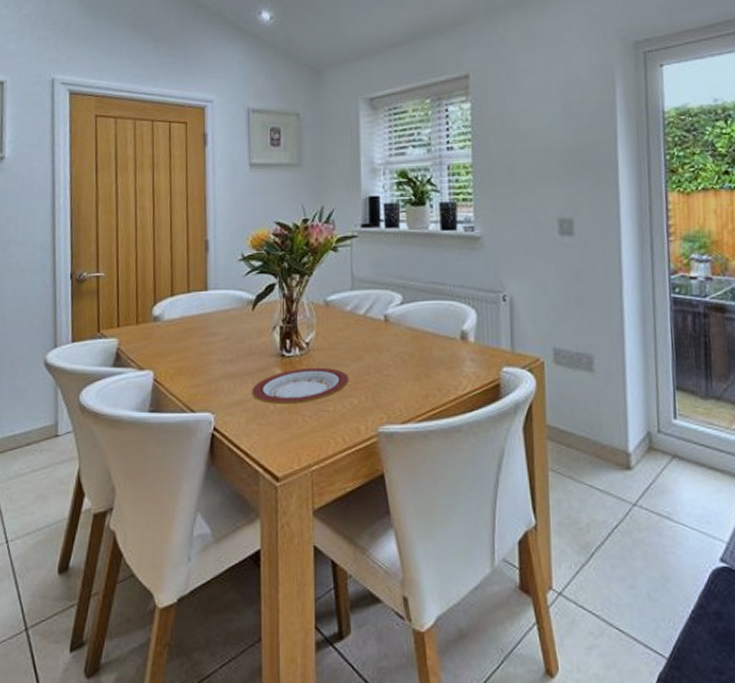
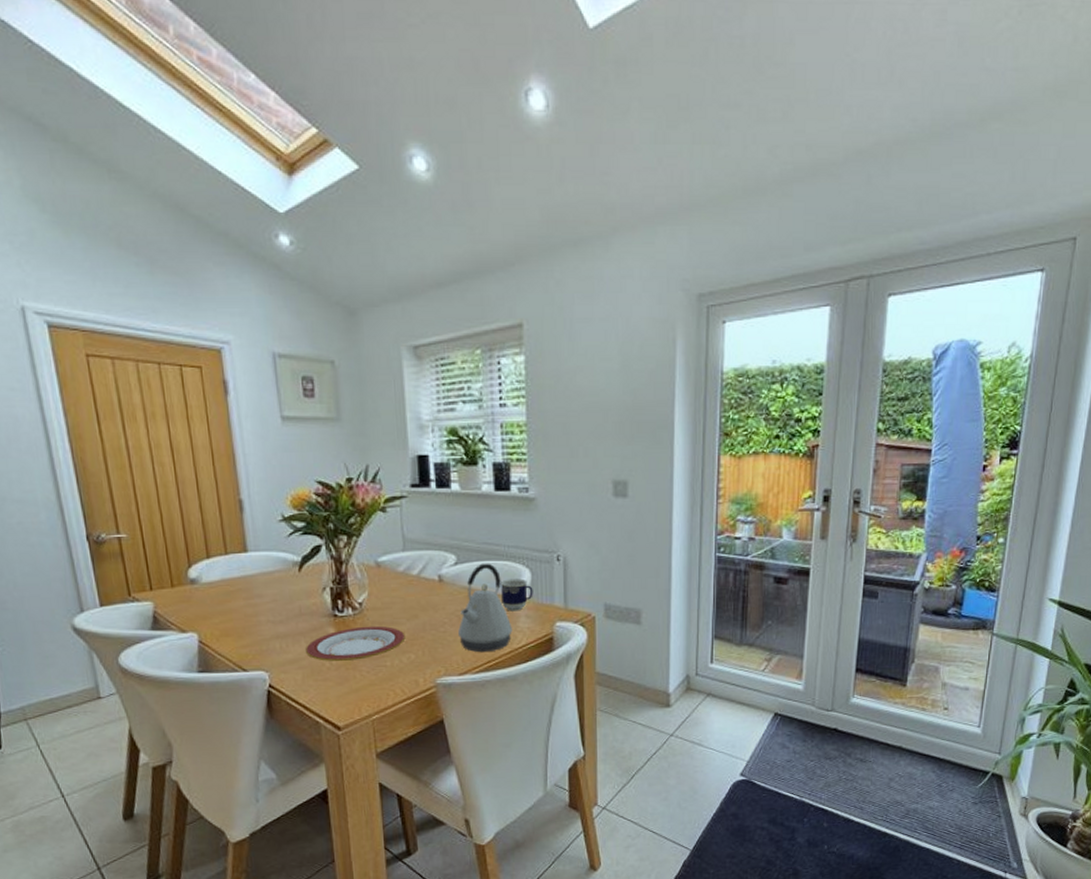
kettle: none [402,303,458,399] -> present [458,563,513,653]
cup: none [446,319,479,355] -> present [501,578,533,611]

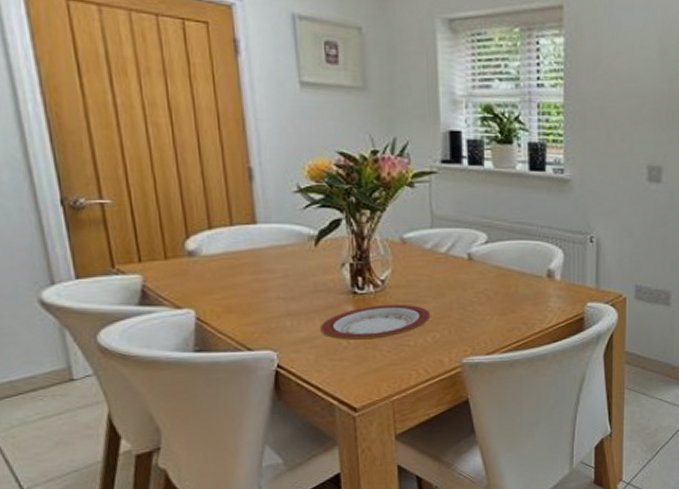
kettle: present [458,563,513,653] -> none [487,242,543,332]
cup: present [501,578,533,611] -> none [533,259,565,291]

